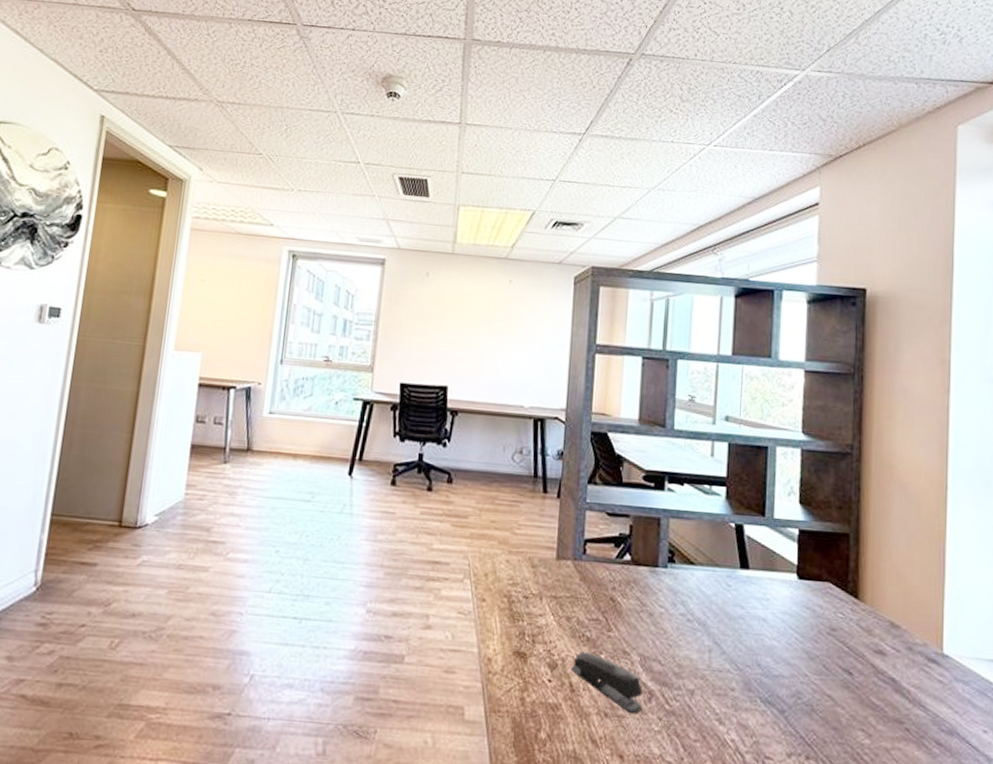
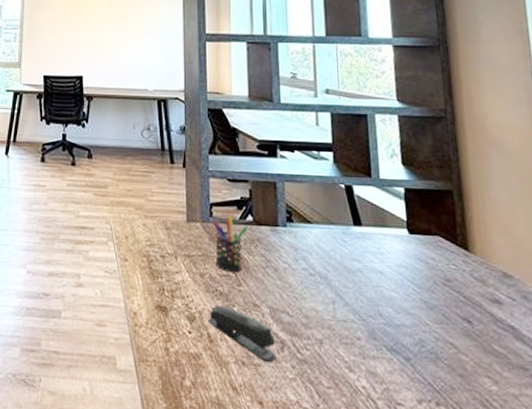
pen holder: none [585,554,624,617] -> present [212,216,248,273]

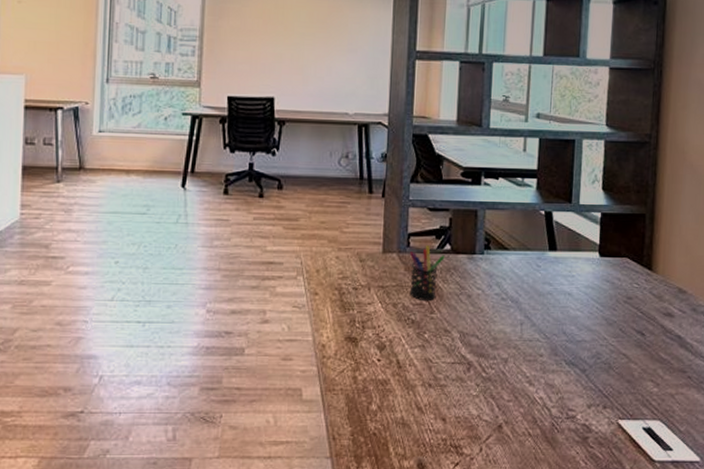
stapler: present [208,305,277,362] -> none [398,333,463,382]

